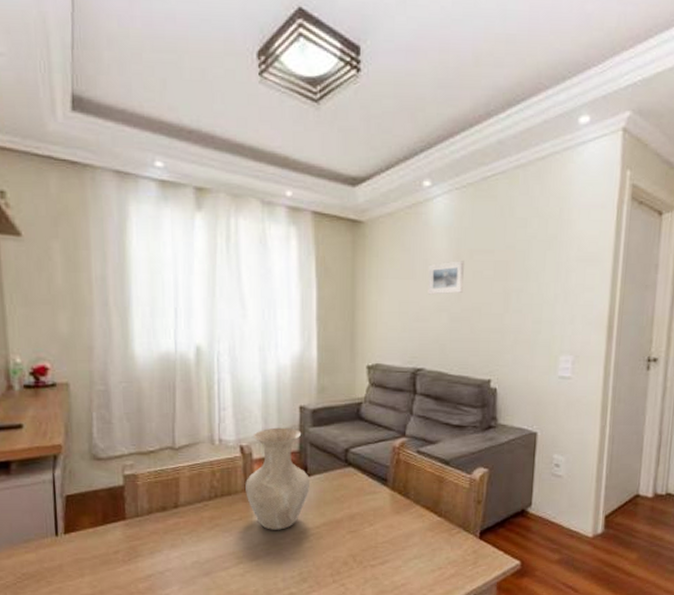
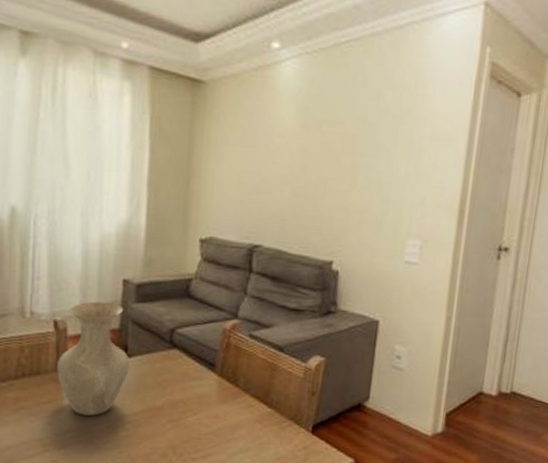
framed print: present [428,261,464,295] -> none [270,130,311,166]

